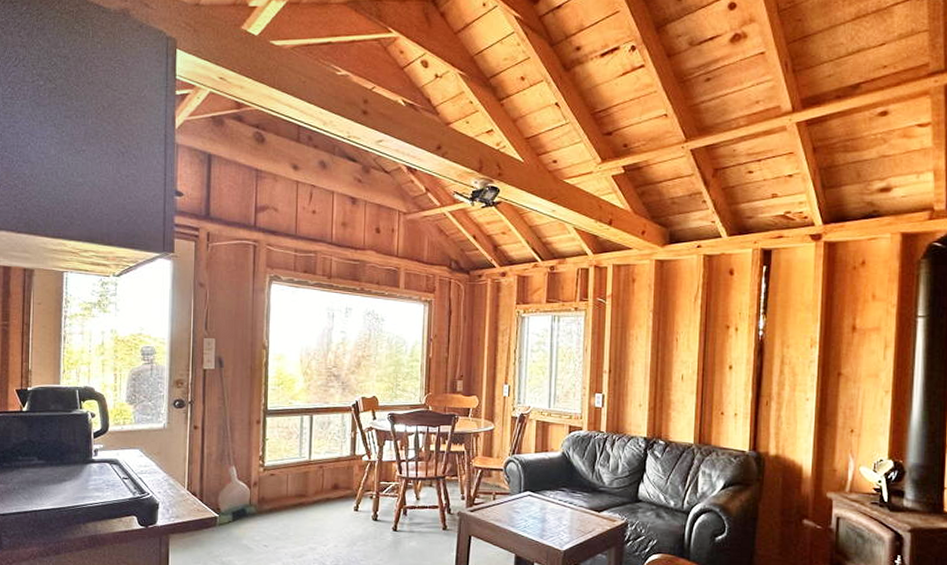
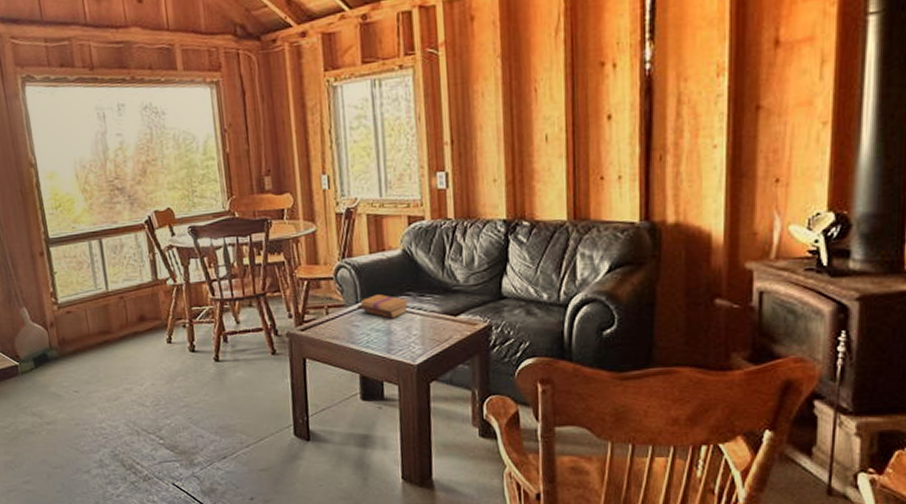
books: none [520,487,562,509] -> present [357,294,409,319]

